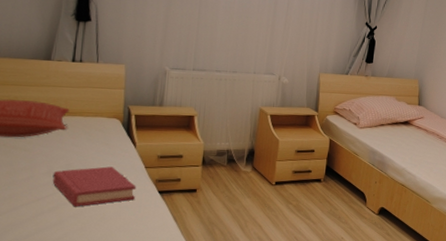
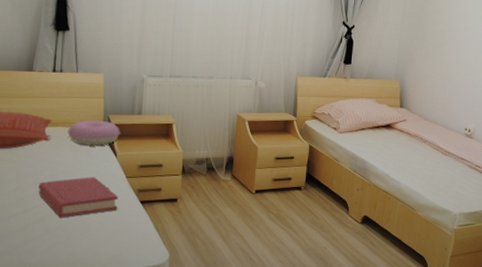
cushion: none [86,110,141,136] -> present [68,120,120,146]

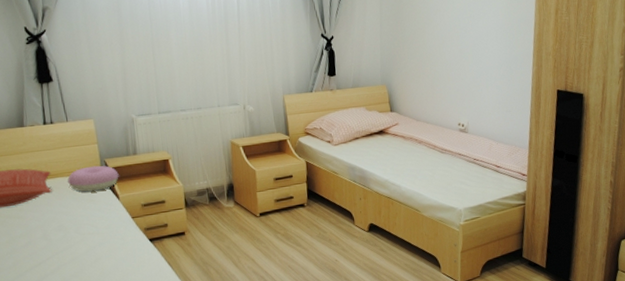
hardback book: present [38,177,119,218] -> none [48,221,128,266]

